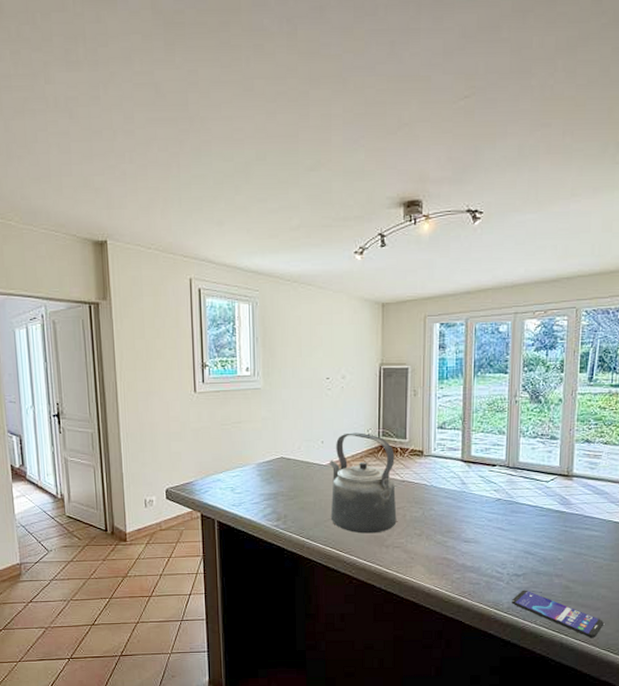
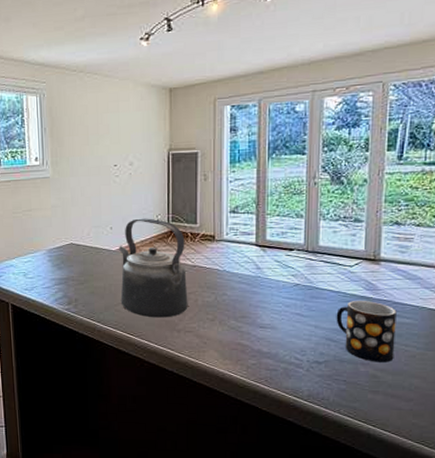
smartphone: present [511,590,604,638] -> none [311,377,417,430]
mug: none [533,515,587,574] -> present [336,301,397,362]

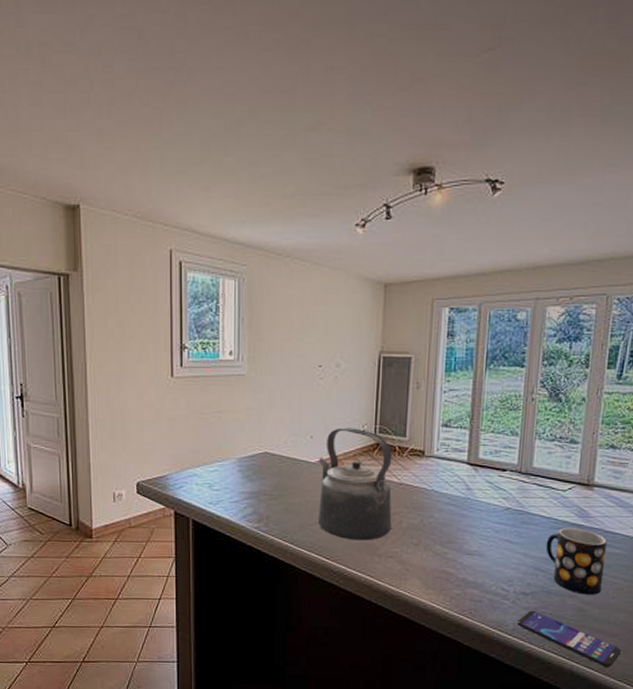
smartphone: none [311,377,417,430] -> present [516,610,621,667]

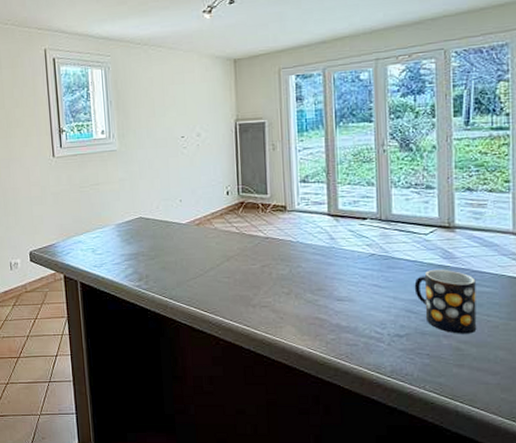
kettle: present [317,427,392,541] -> none [189,189,263,293]
smartphone: present [516,610,621,667] -> none [394,352,505,405]

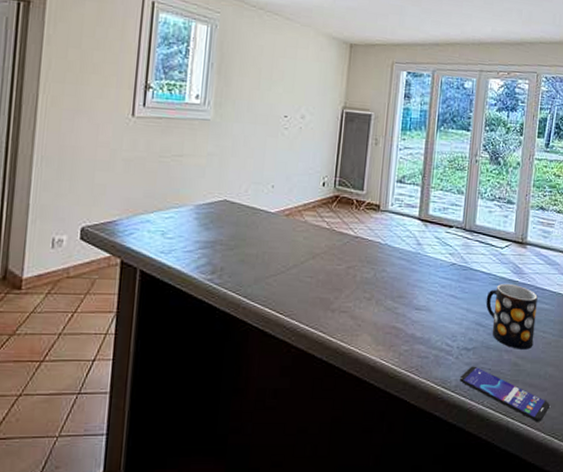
smartphone: none [394,352,505,405] -> present [459,366,550,422]

